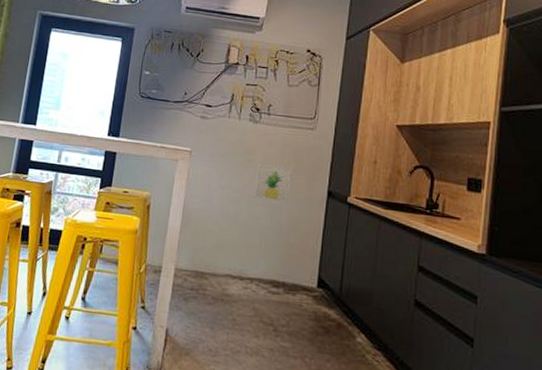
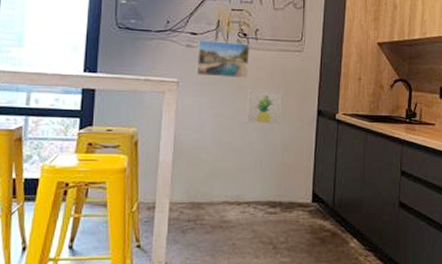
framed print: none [208,111,263,153] -> present [196,39,251,79]

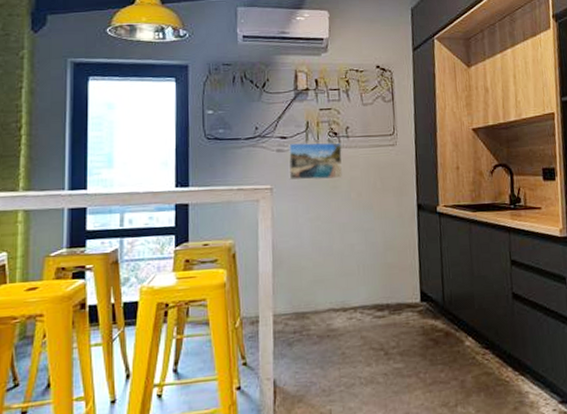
wall art: present [246,88,283,125] -> none [343,187,381,225]

